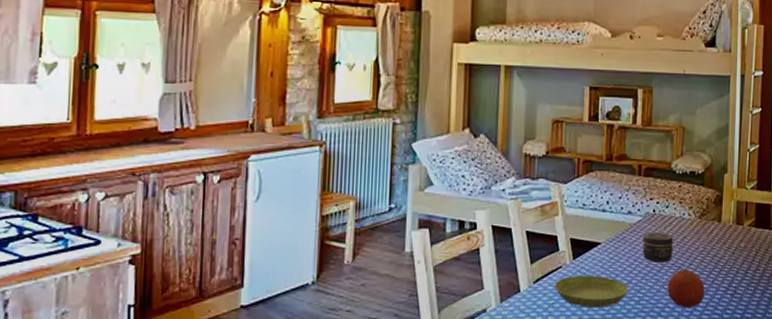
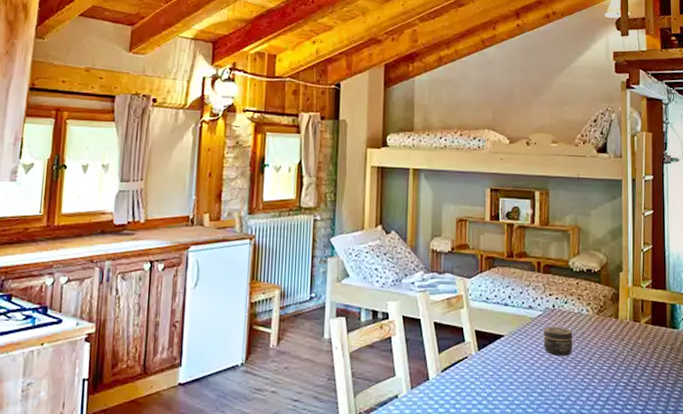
saucer: present [554,275,629,308] -> none [461,365,531,398]
fruit: present [667,268,705,308] -> none [568,363,605,402]

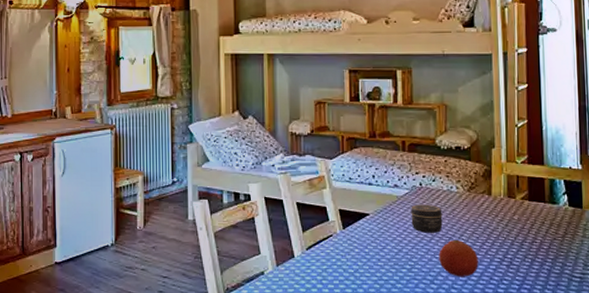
fruit: none [568,363,605,402] -> present [439,239,479,277]

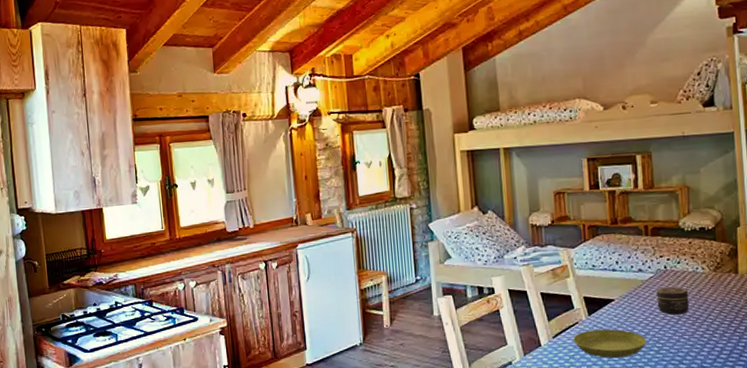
saucer: none [327,243,400,274] -> present [573,329,647,358]
fruit: present [439,239,479,277] -> none [686,319,728,356]

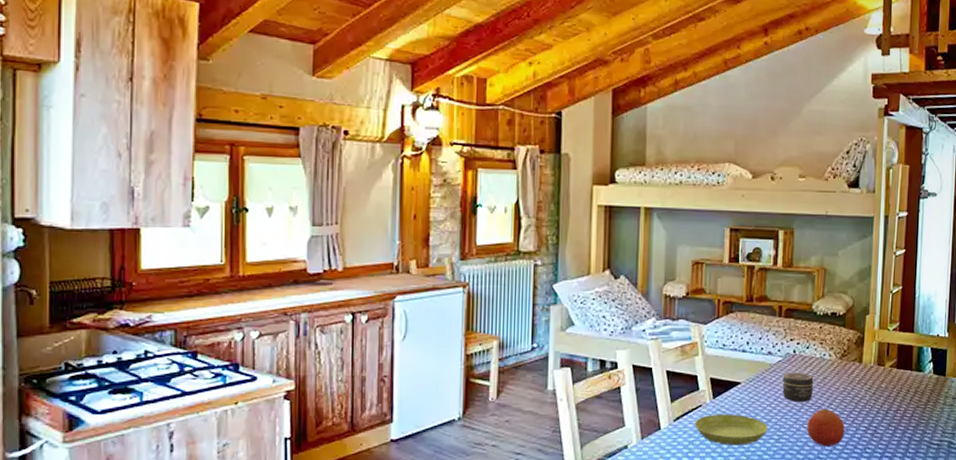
fruit: none [686,319,728,356] -> present [807,408,845,447]

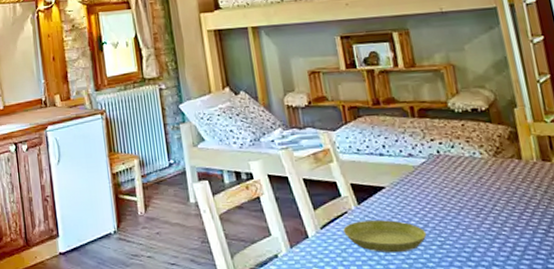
jar: present [782,372,814,402] -> none [431,173,471,205]
fruit: present [807,408,845,447] -> none [471,210,520,253]

